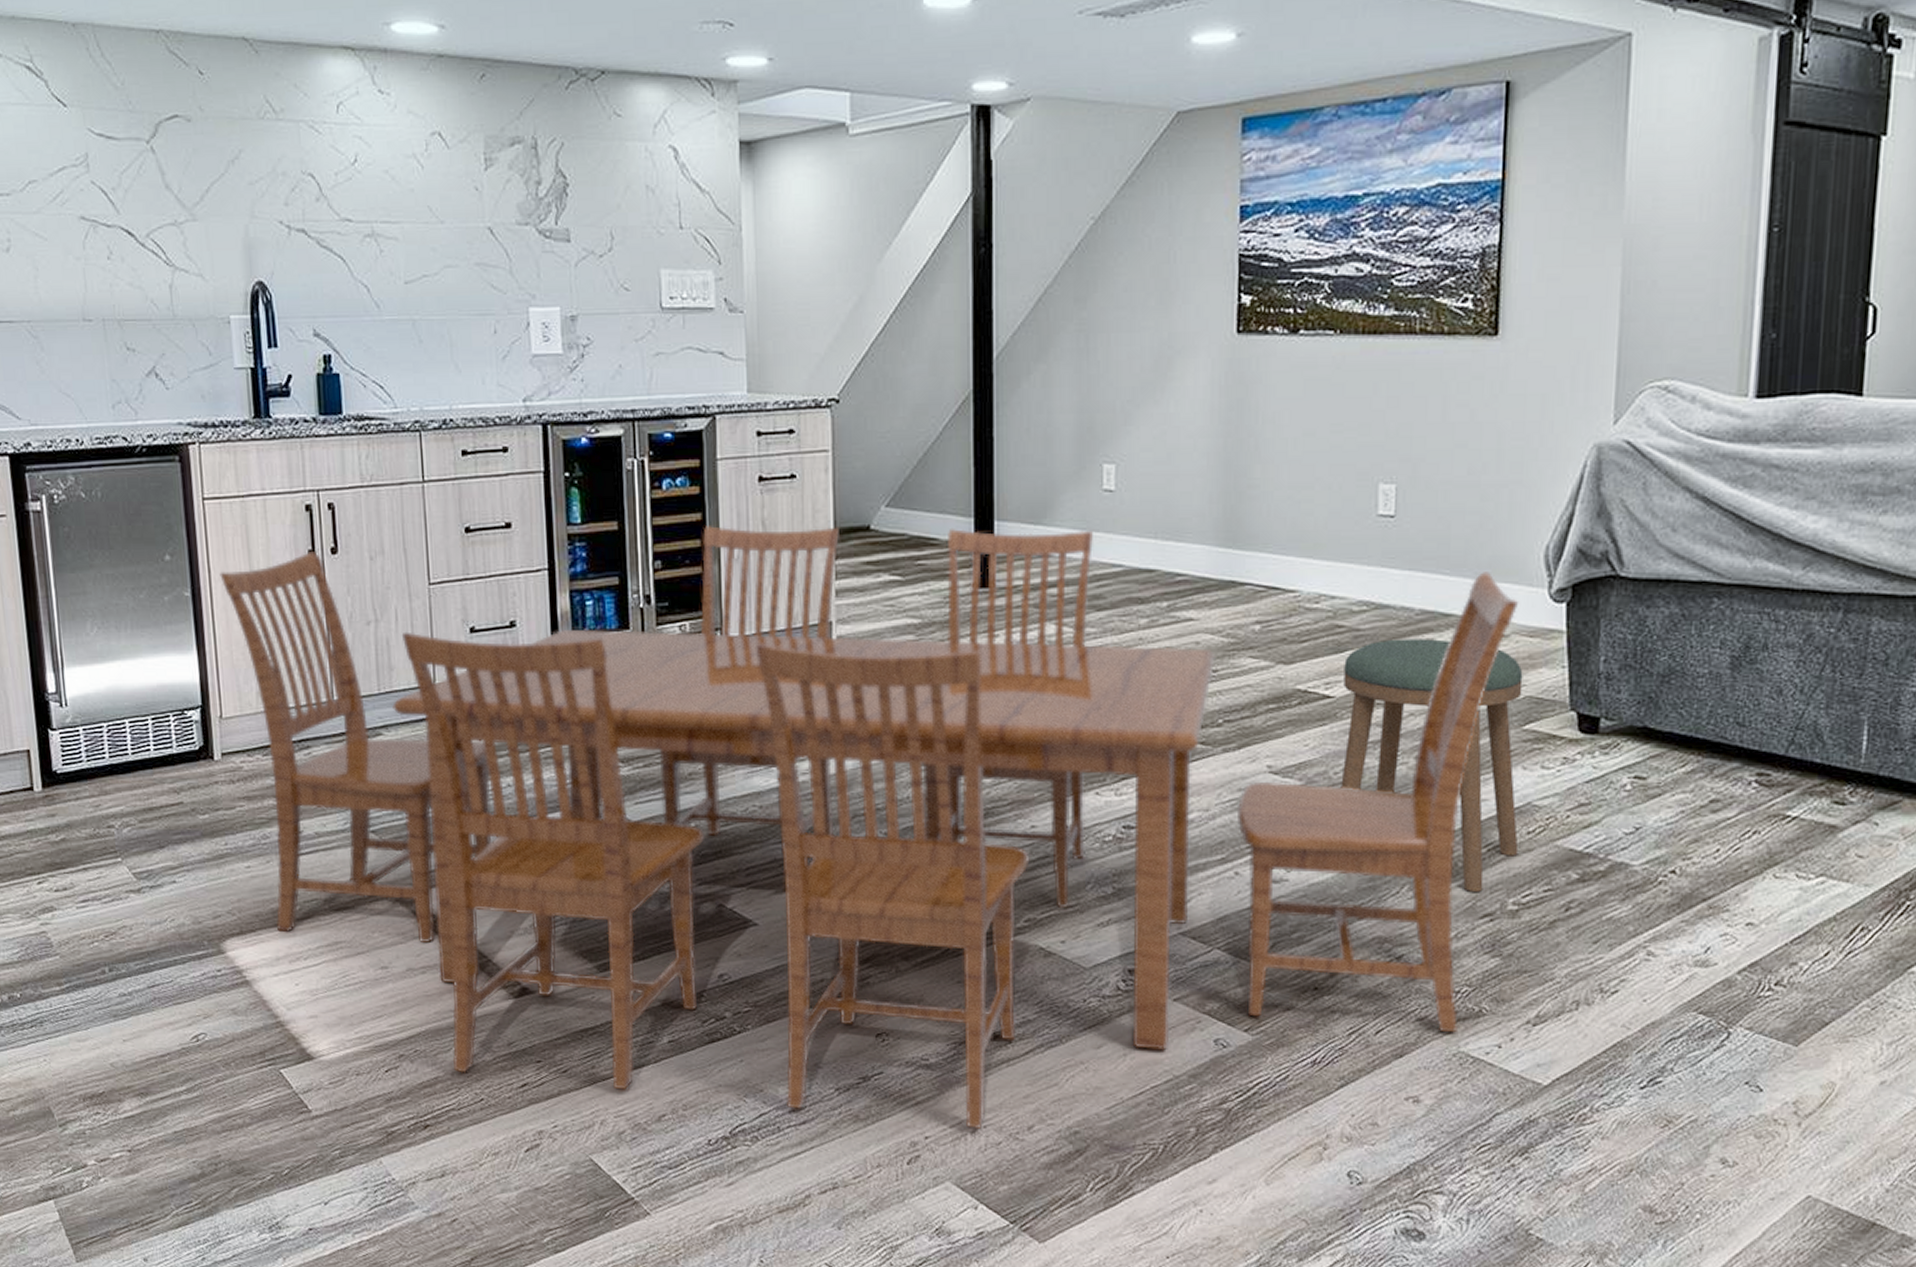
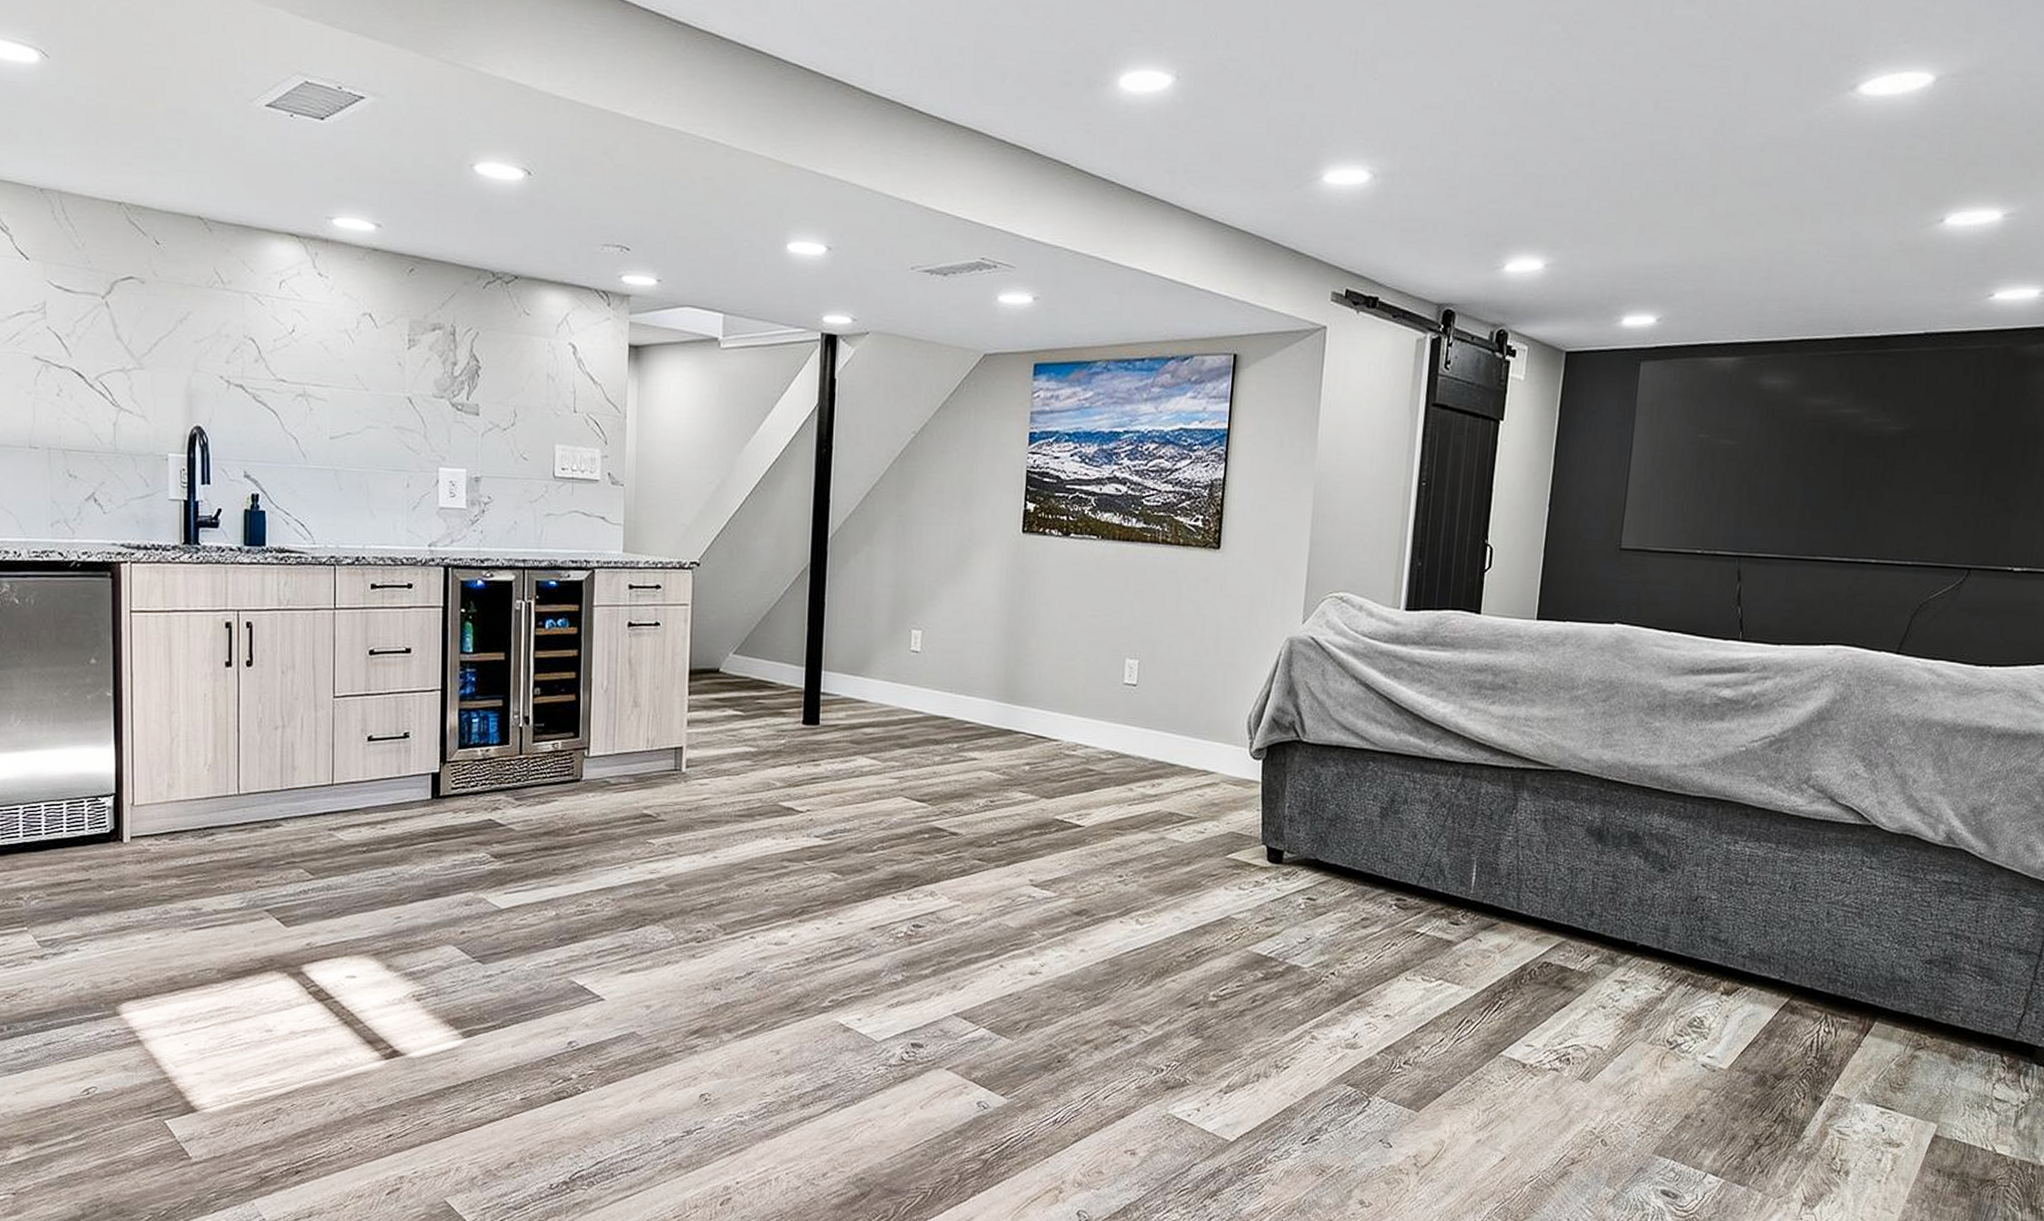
dining set: present [219,526,1519,1129] -> none [141,661,1228,1175]
stool: present [1341,639,1523,892] -> none [1086,782,1228,986]

